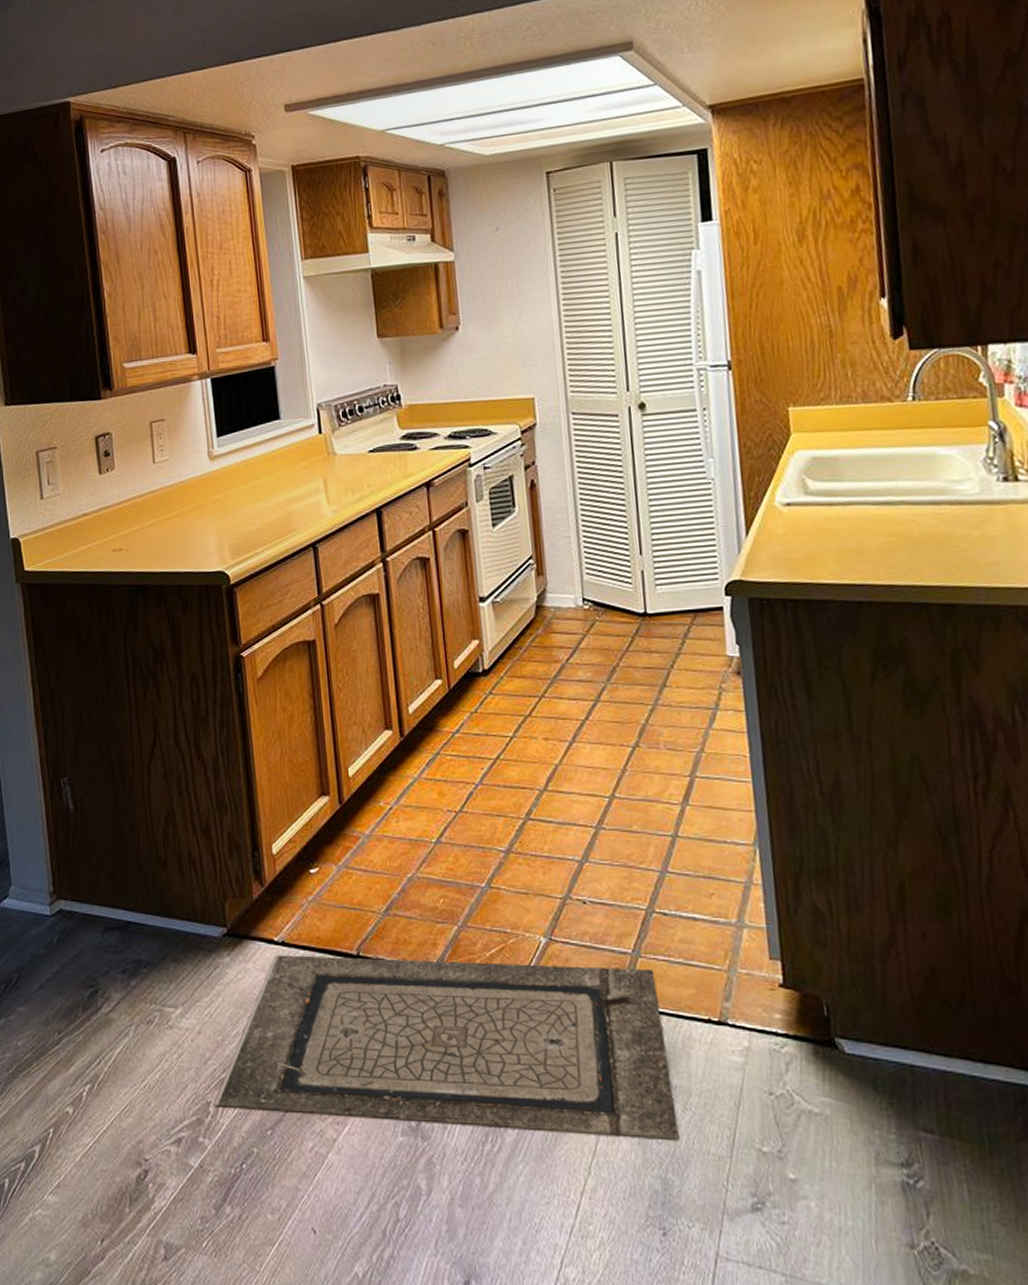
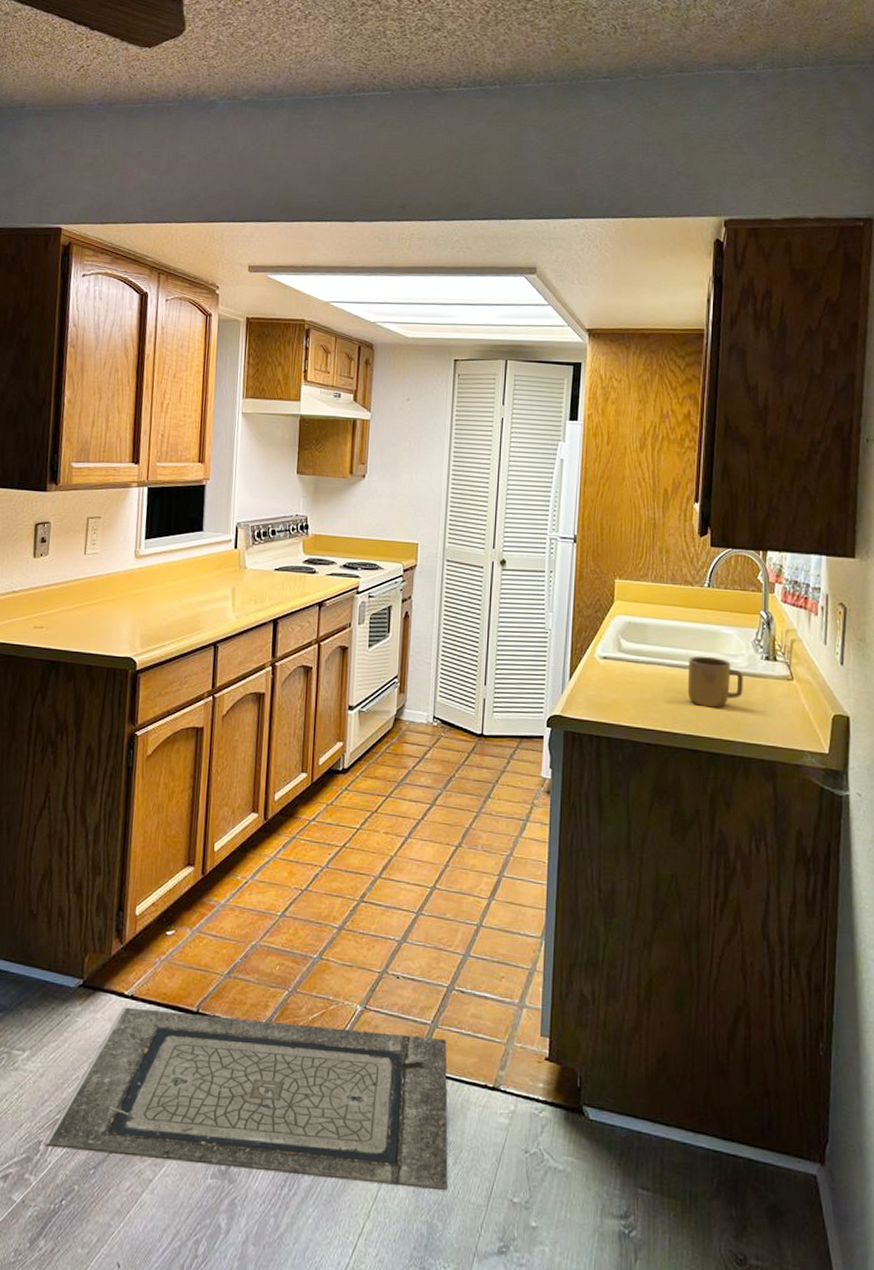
mug: none [899,486,978,550] -> present [687,656,744,708]

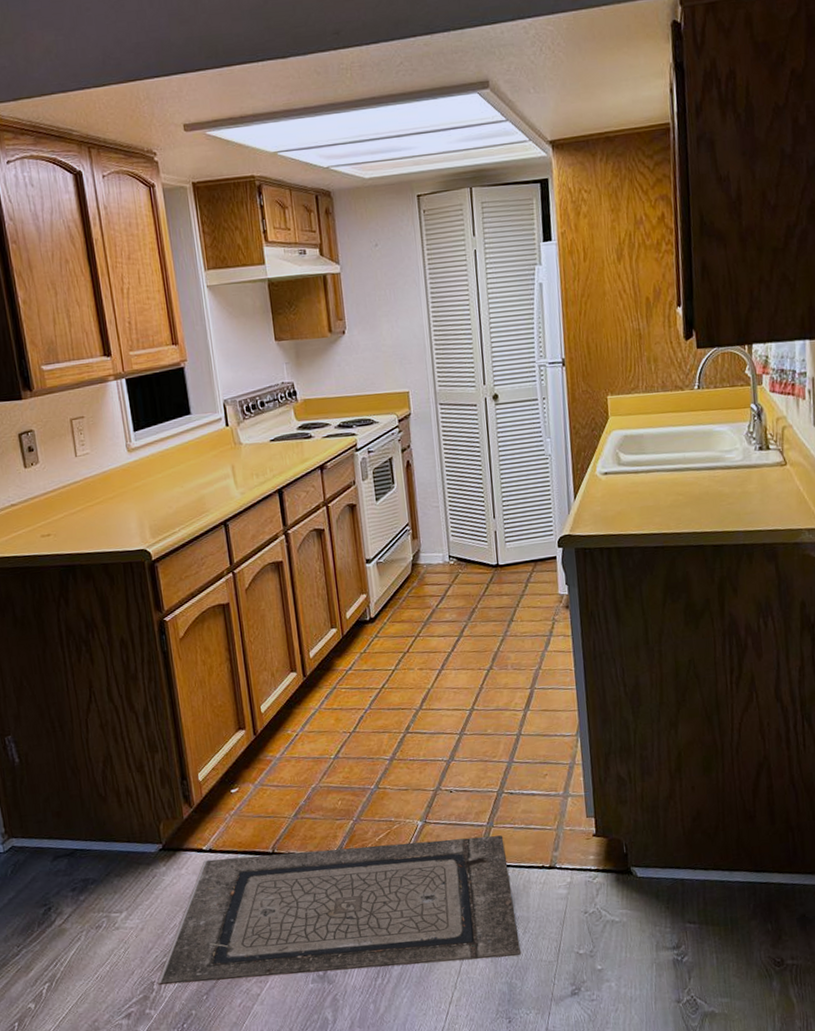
mug: present [687,656,744,708] -> none [686,455,741,504]

